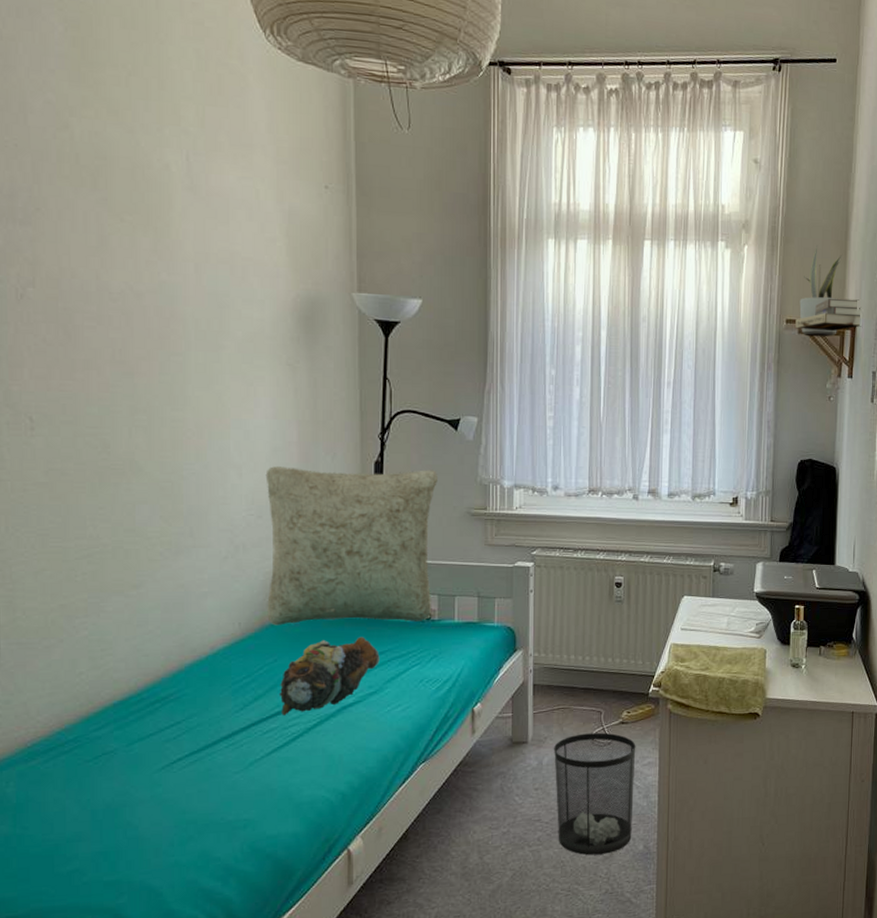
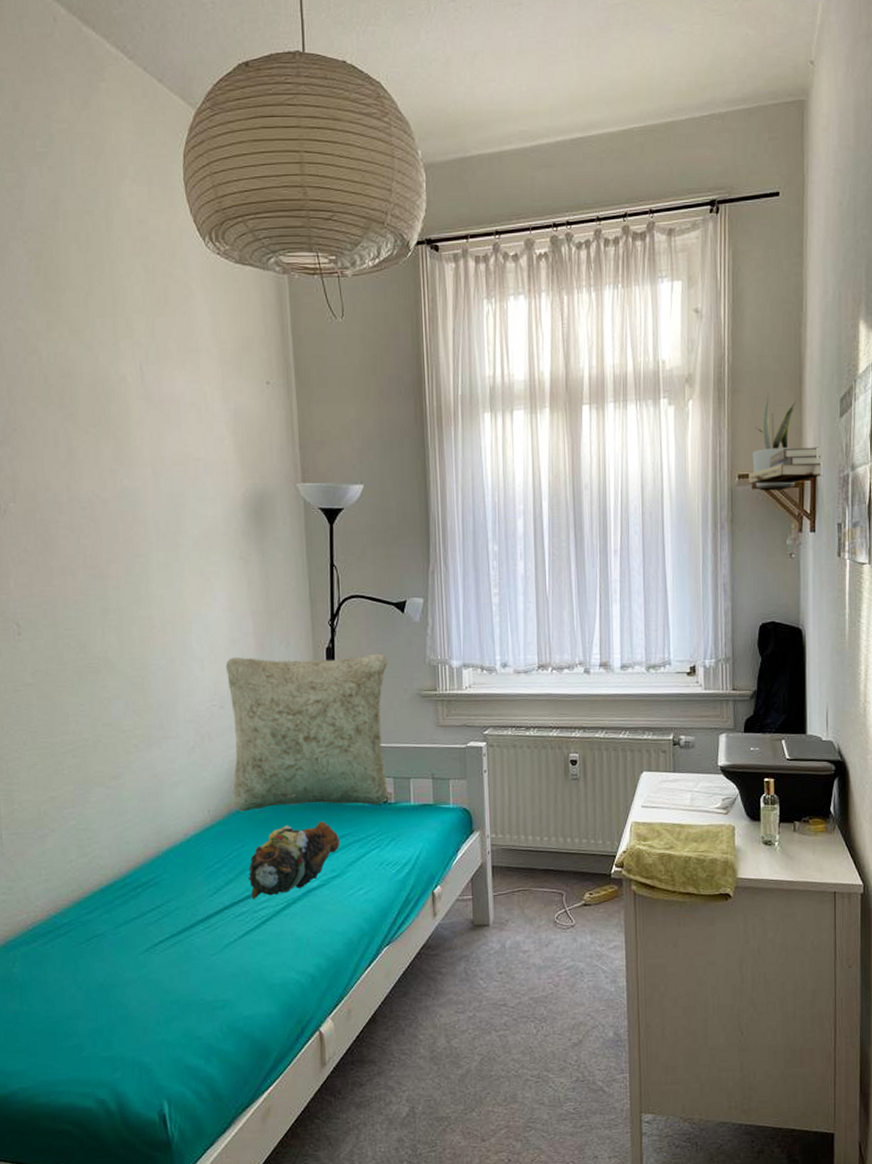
waste bin: present [553,732,636,856] -> none [515,915,601,1042]

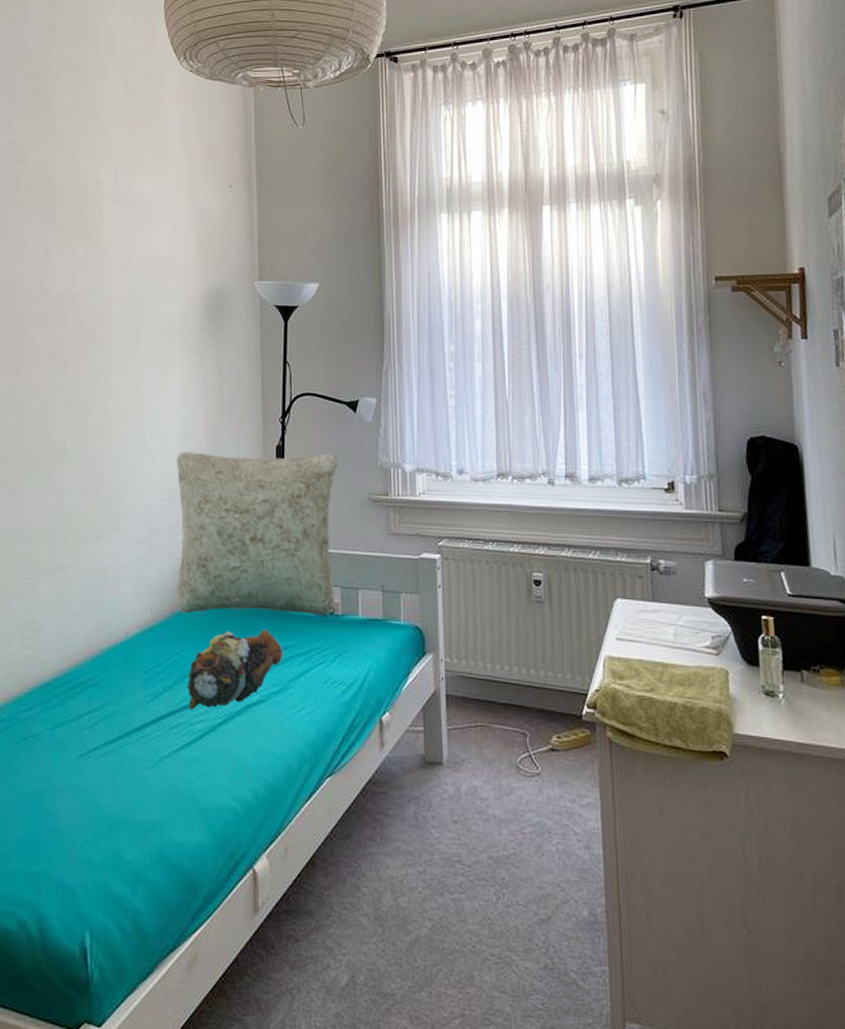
books: present [749,447,823,484] -> none [727,248,813,287]
potted plant: present [752,392,797,491] -> none [730,192,781,294]

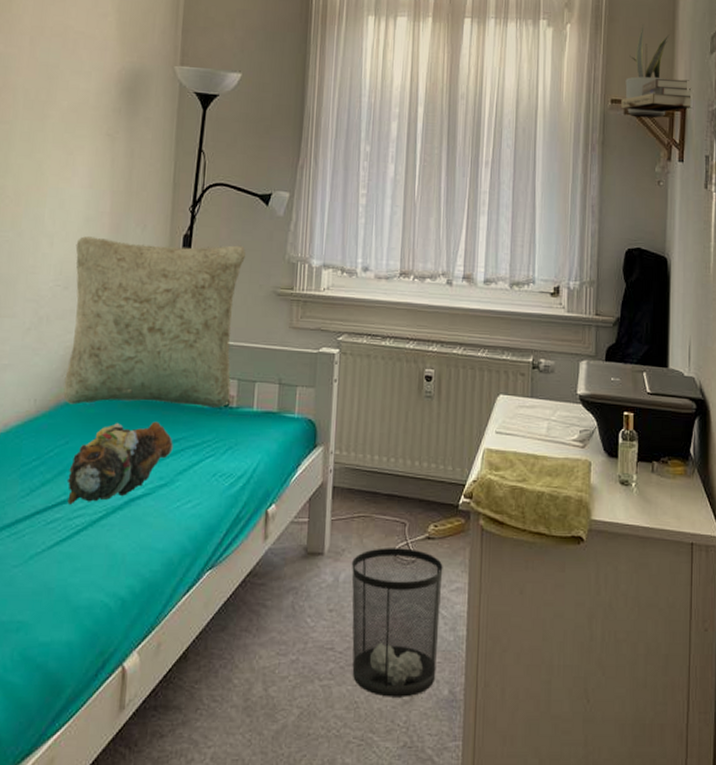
waste bin: none [472,759,573,916] -> present [351,548,443,697]
books: none [727,248,813,287] -> present [621,78,693,113]
potted plant: none [730,192,781,294] -> present [625,24,670,119]

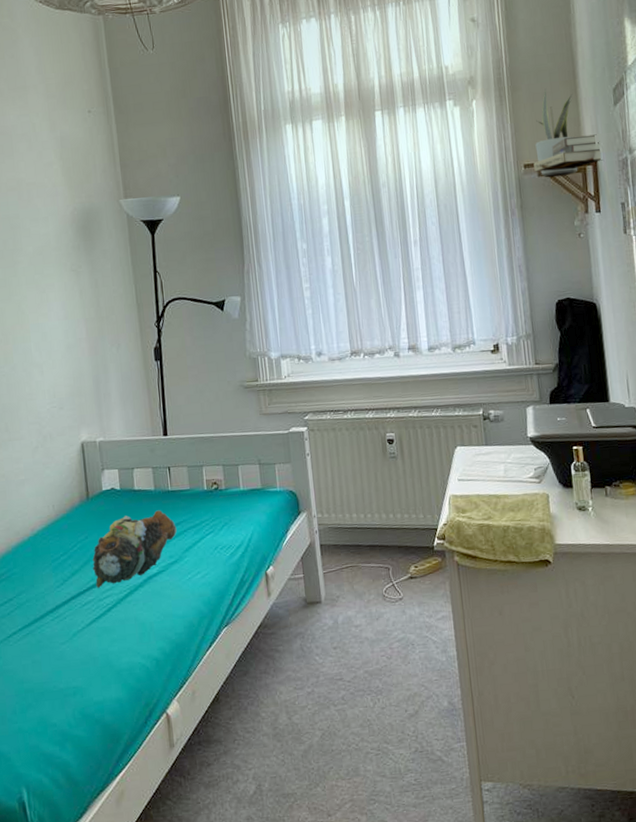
pillow: present [63,236,247,408] -> none [63,349,219,506]
waste bin: present [351,548,443,697] -> none [346,588,435,713]

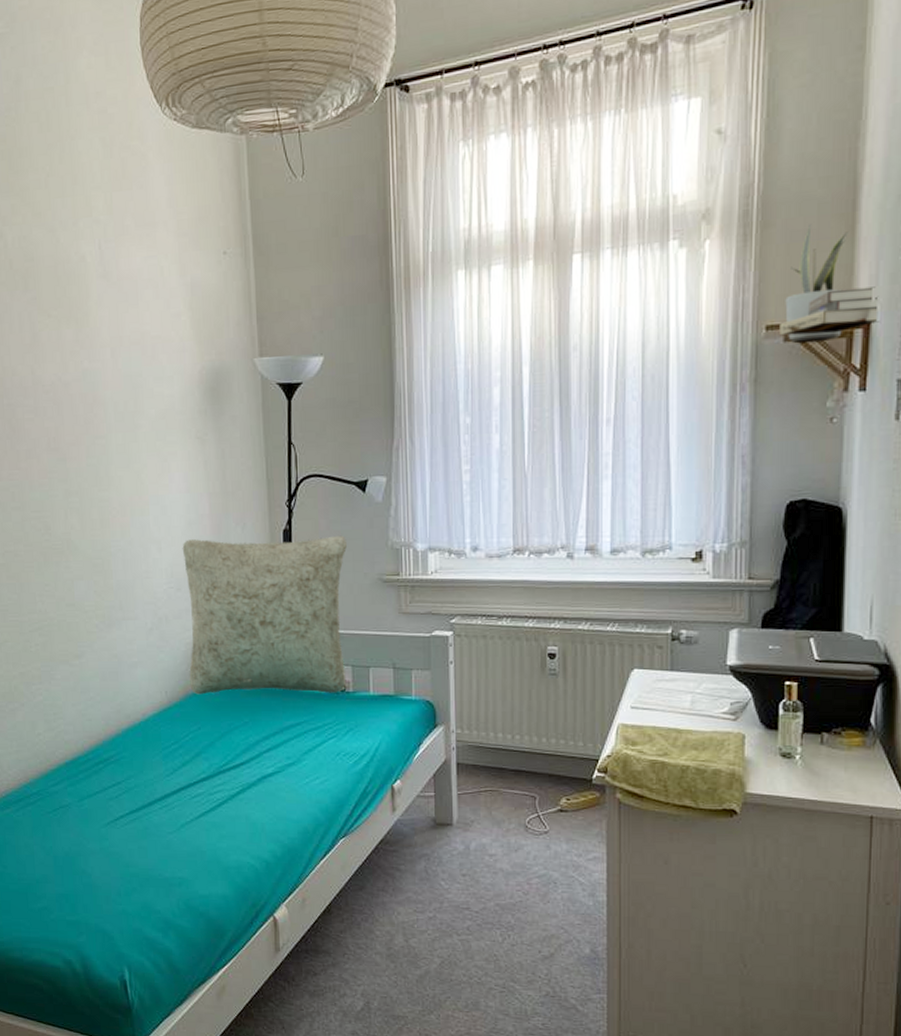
pillow: none [63,349,219,506] -> present [182,535,348,695]
stuffed animal: present [92,510,177,588] -> none [204,707,296,782]

